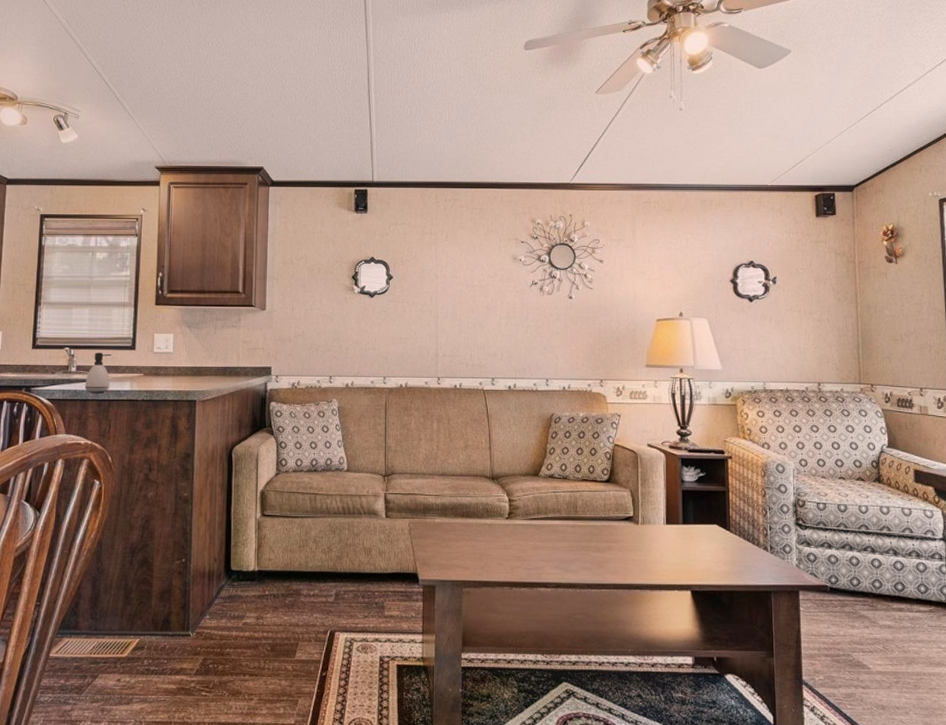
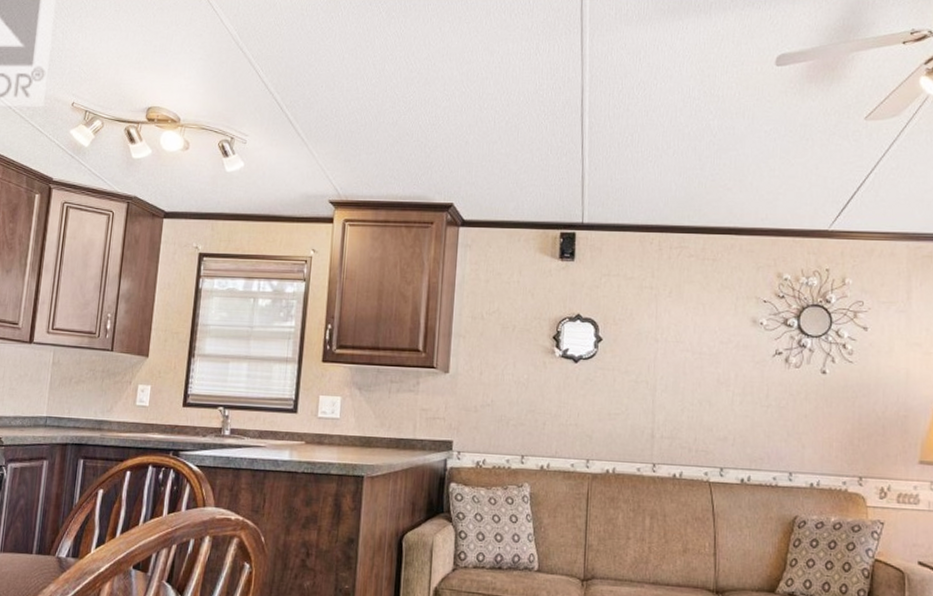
soap dispenser: present [84,352,112,394] -> none [238,414,270,463]

